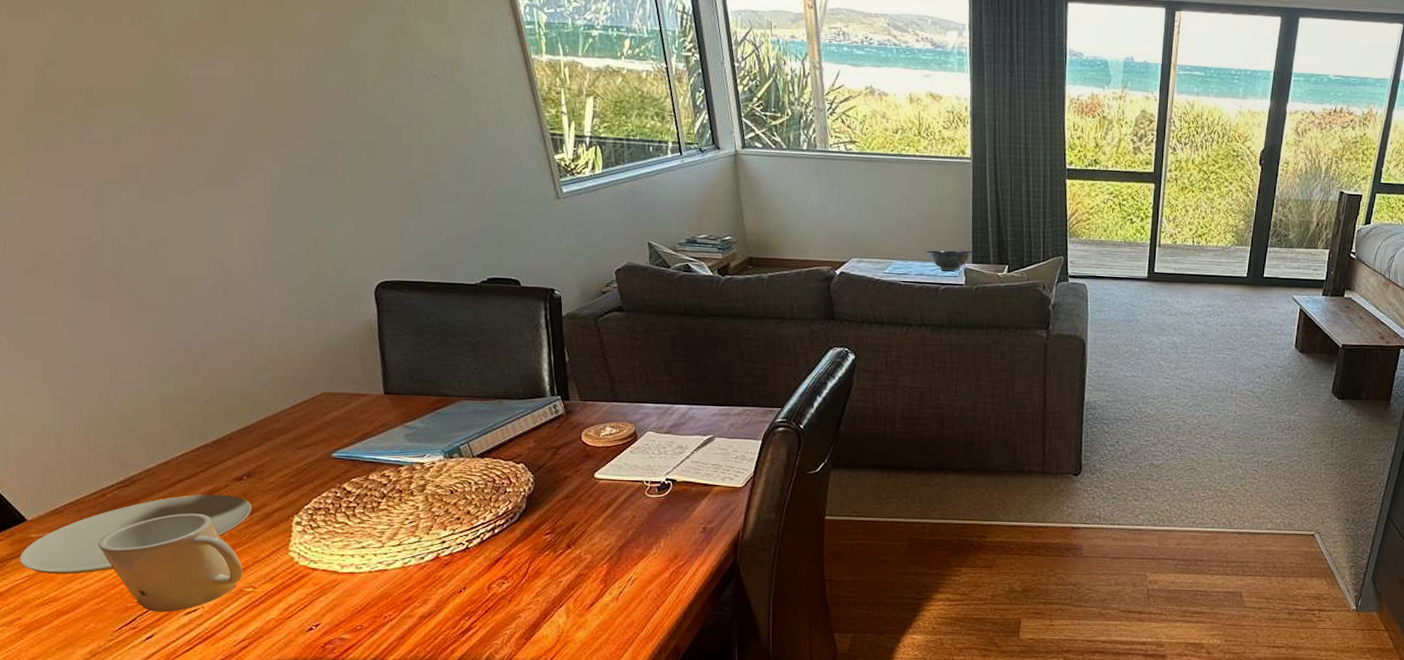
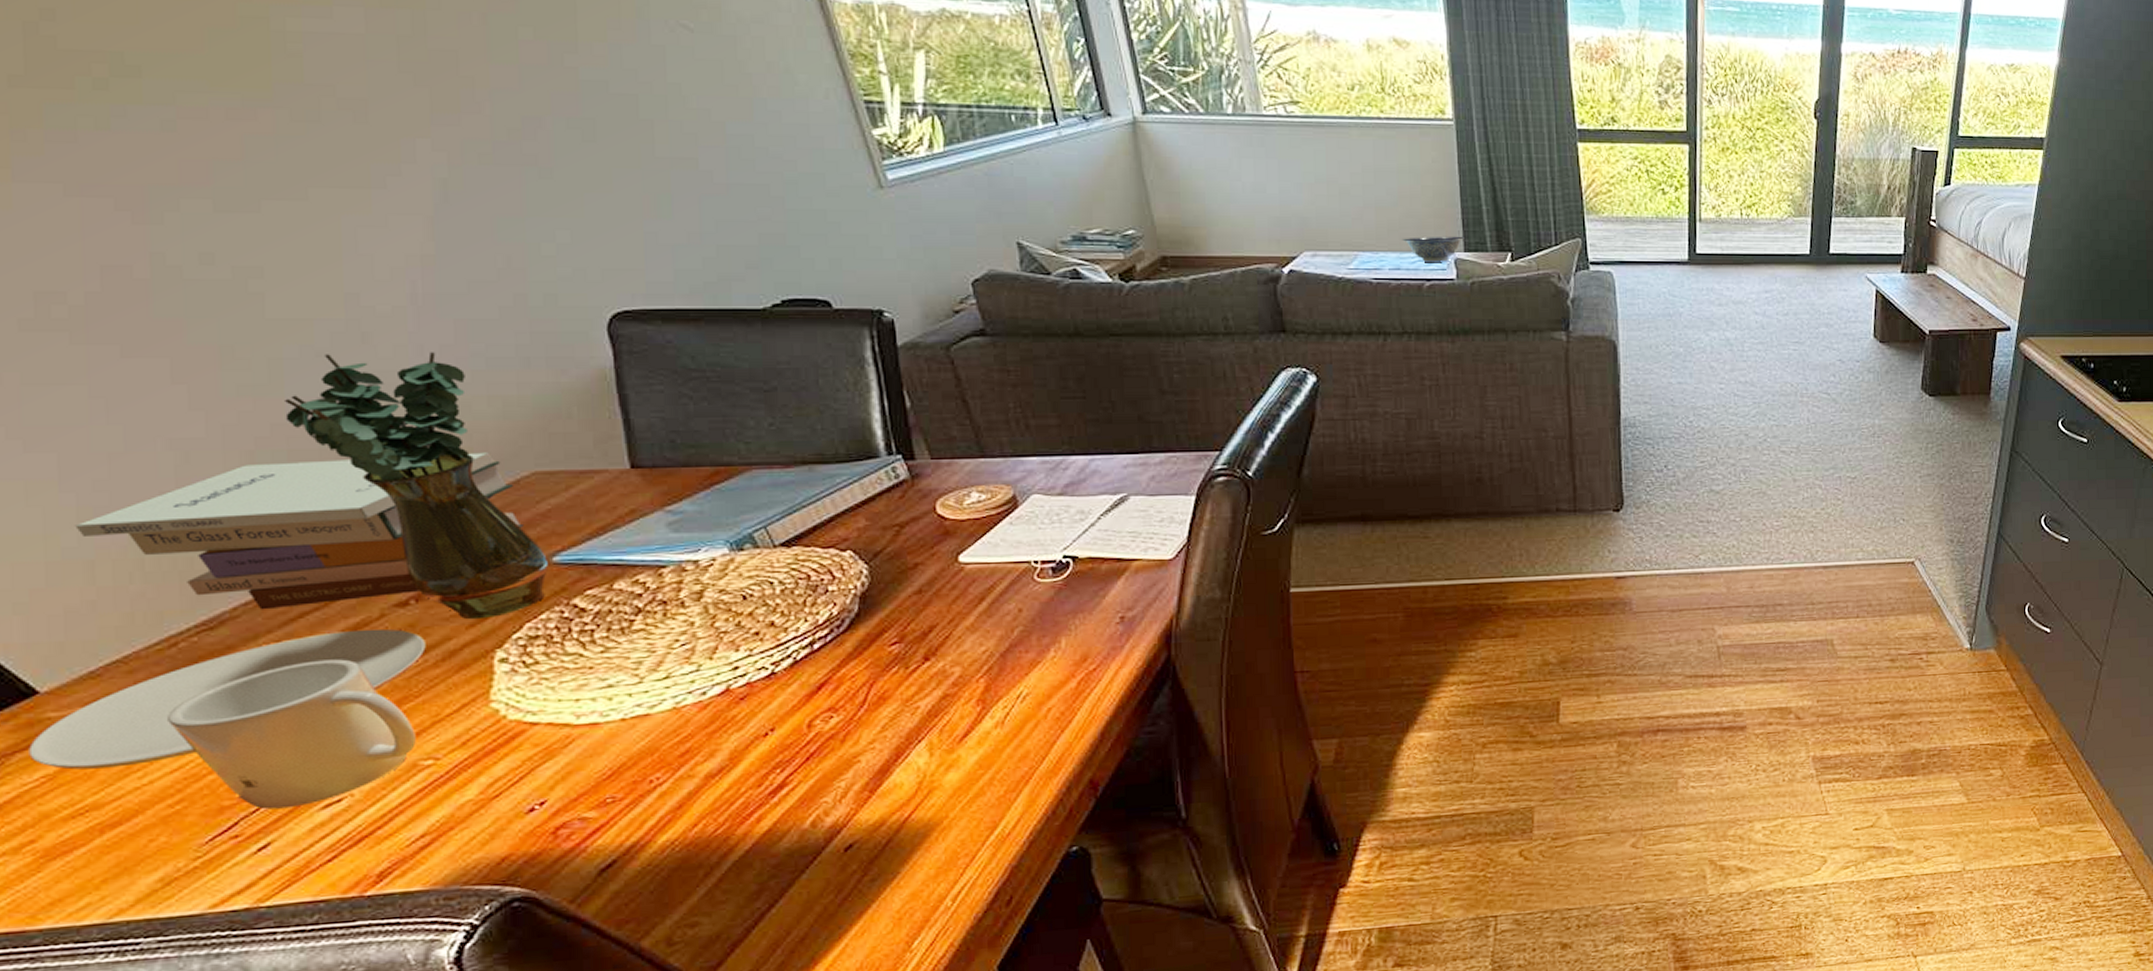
books: none [51,375,315,476] -> present [75,452,524,610]
vase: none [176,302,329,494] -> present [285,352,548,620]

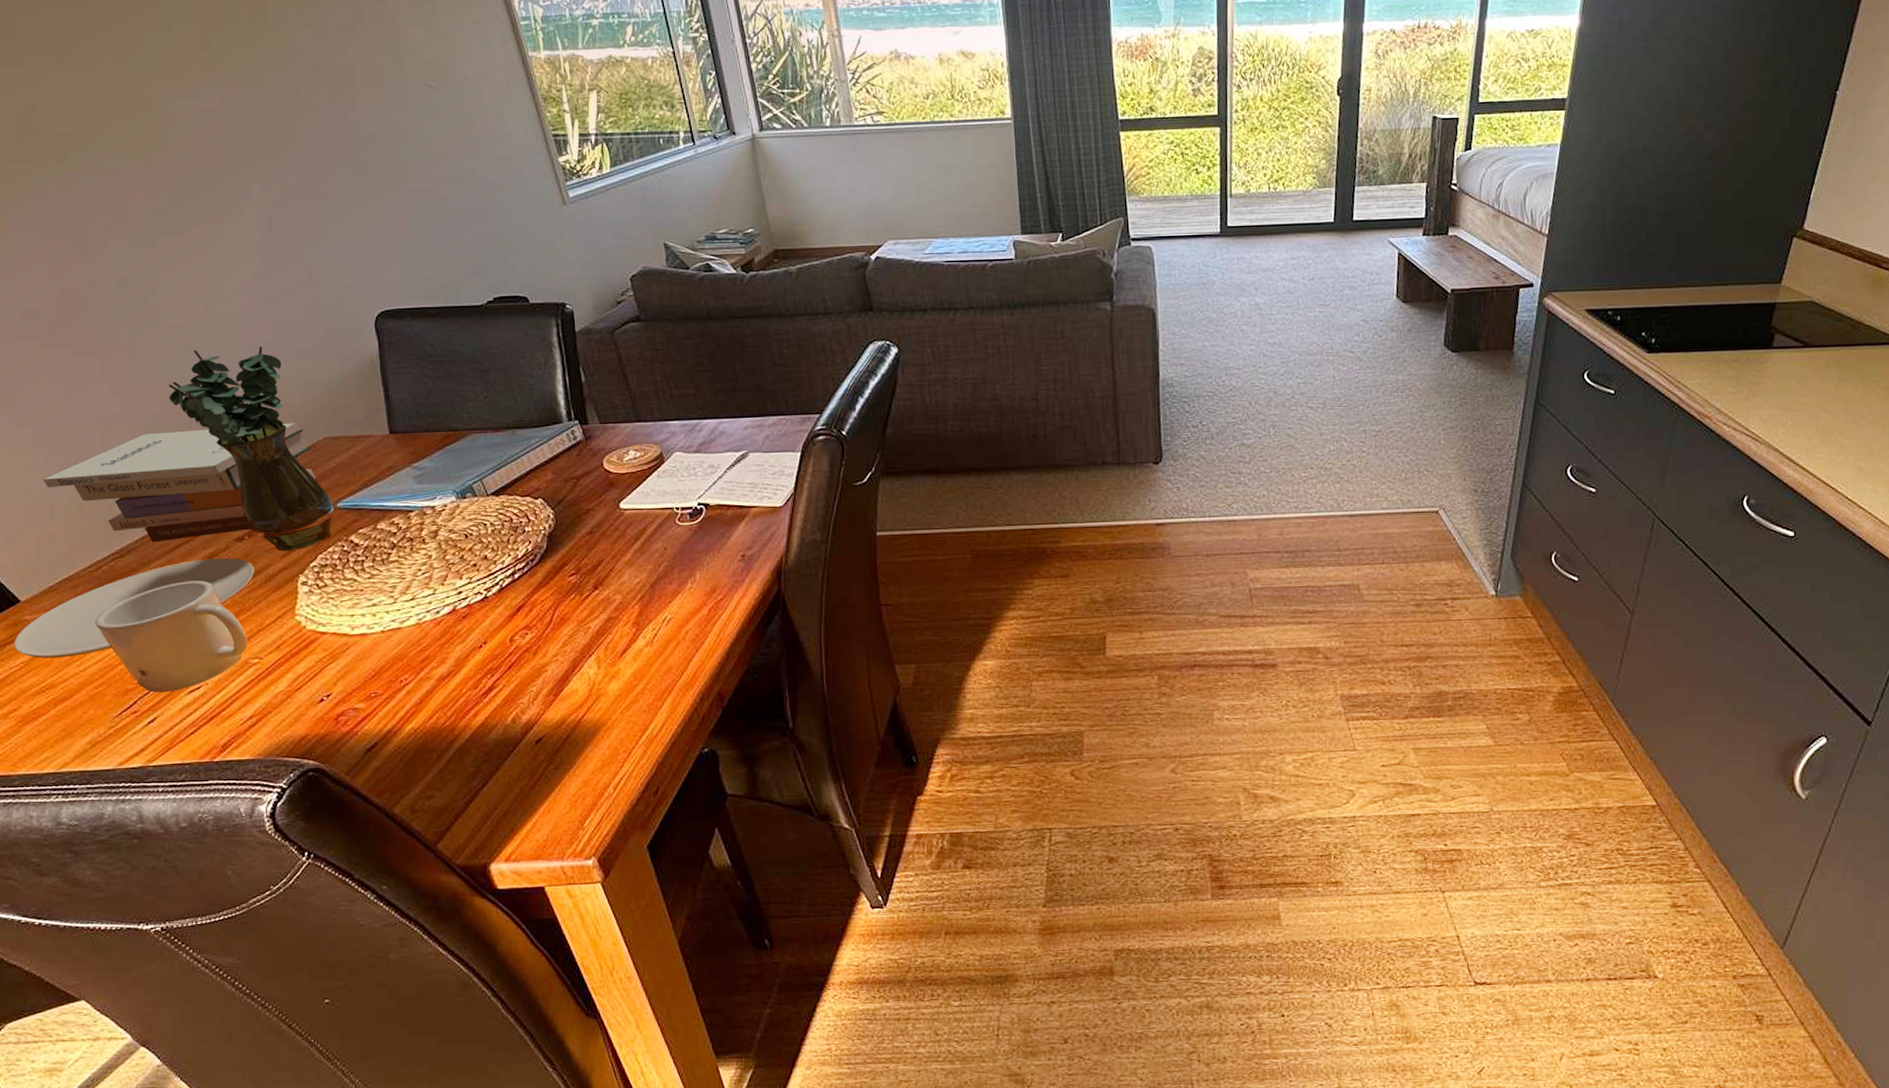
decorative bowl: present [1402,236,1464,262] -> none [969,220,1021,245]

